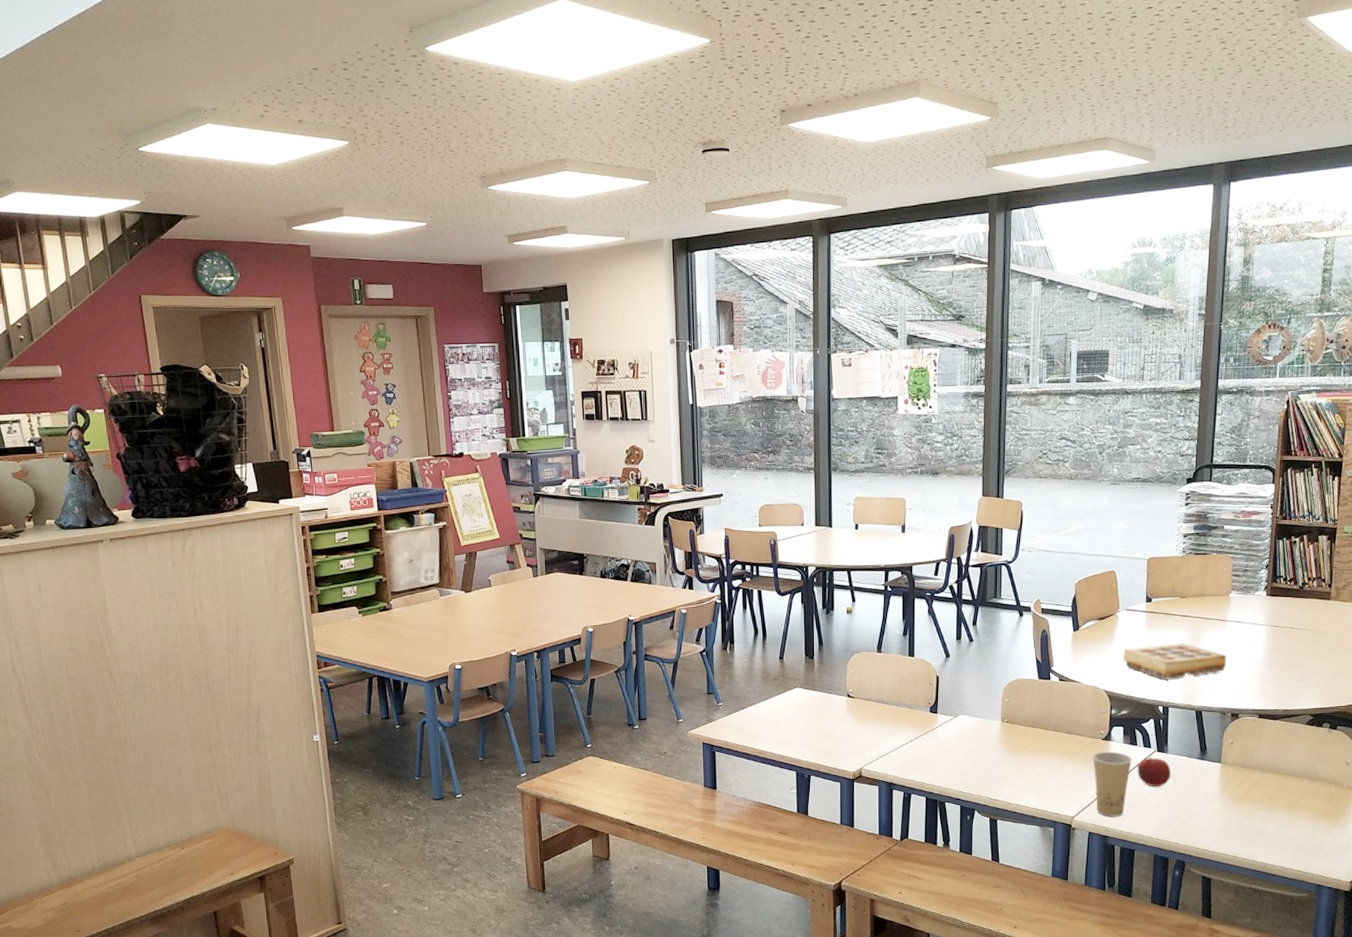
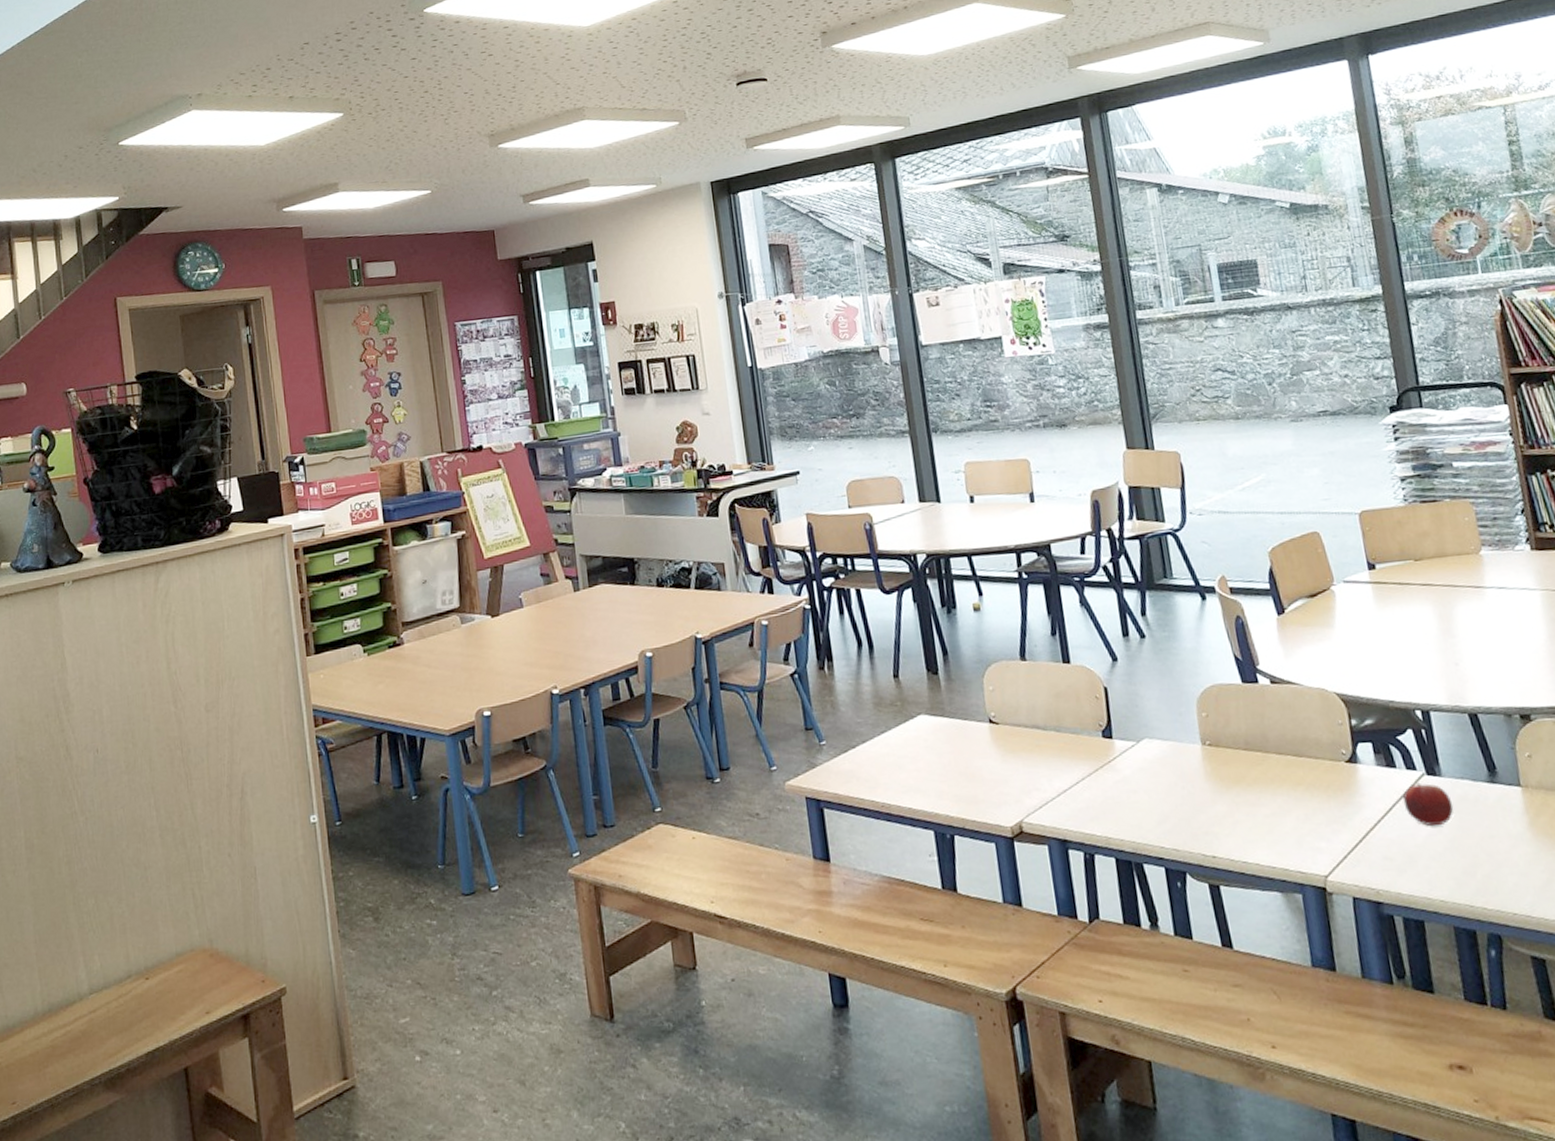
paper cup: present [1093,751,1133,817] -> none [1337,778,1397,874]
book: present [1123,643,1227,679] -> none [1350,621,1498,673]

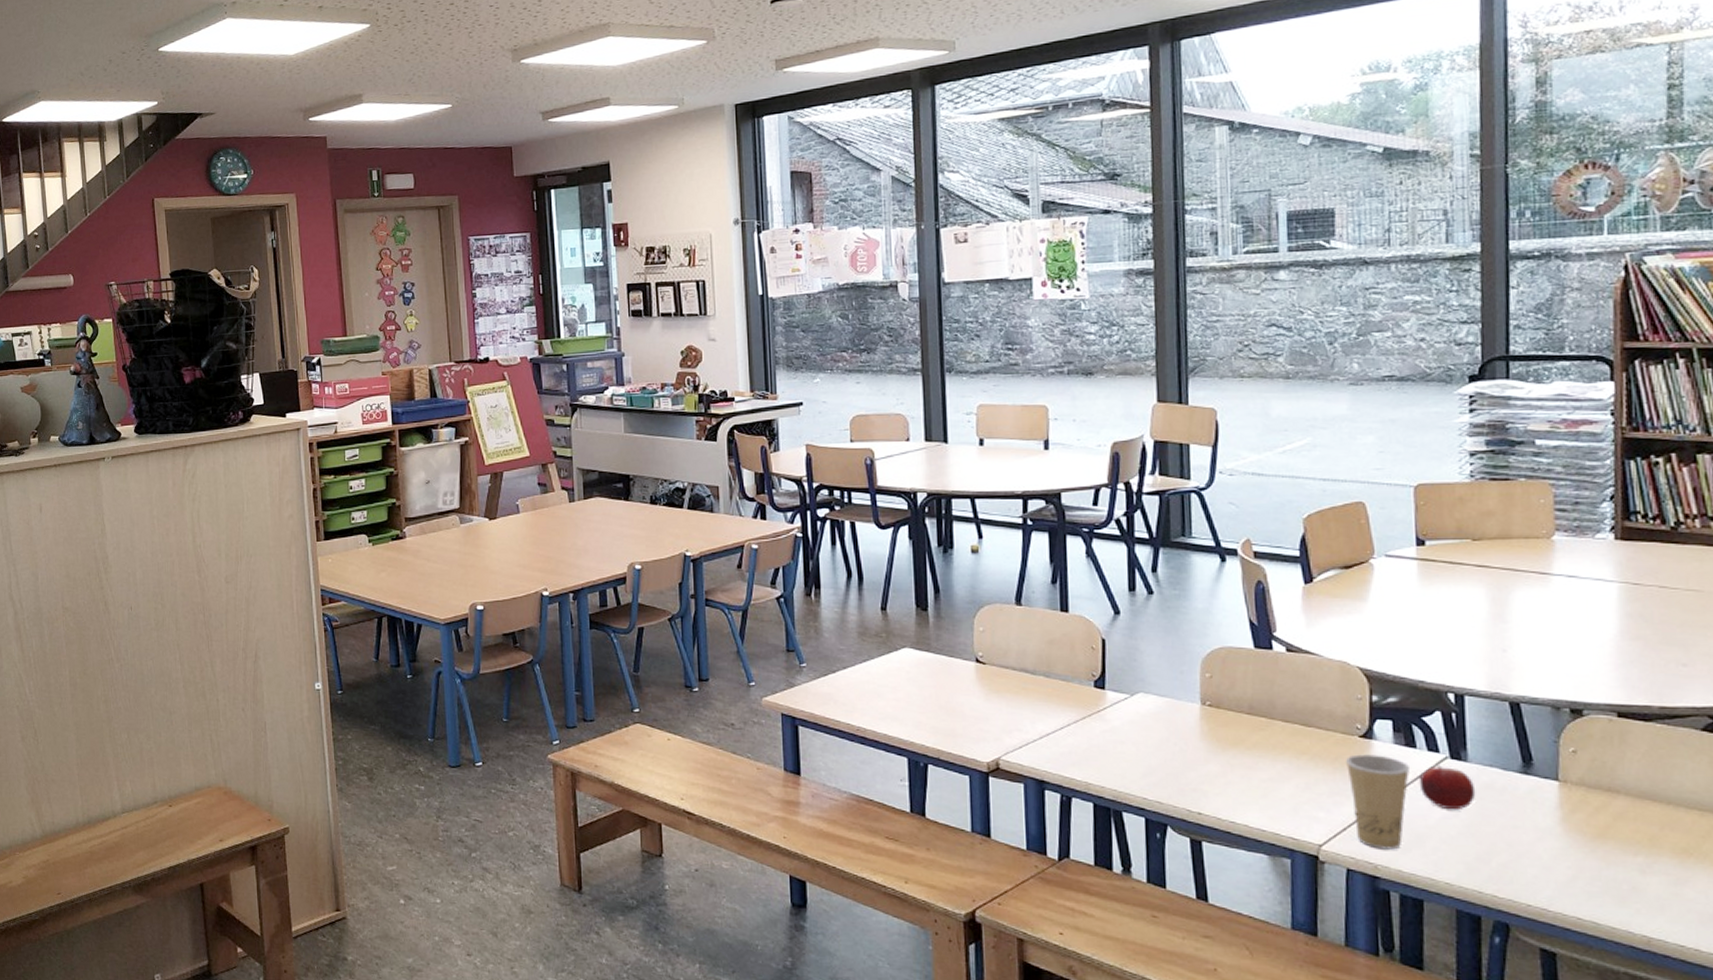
paper cup: none [1337,778,1397,874] -> present [1346,754,1411,850]

